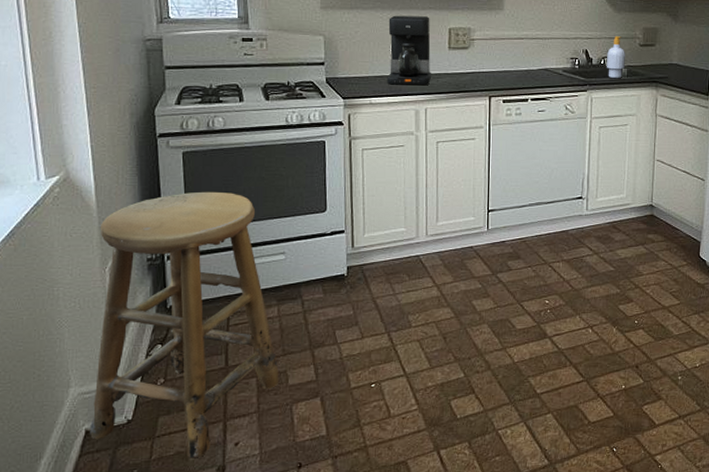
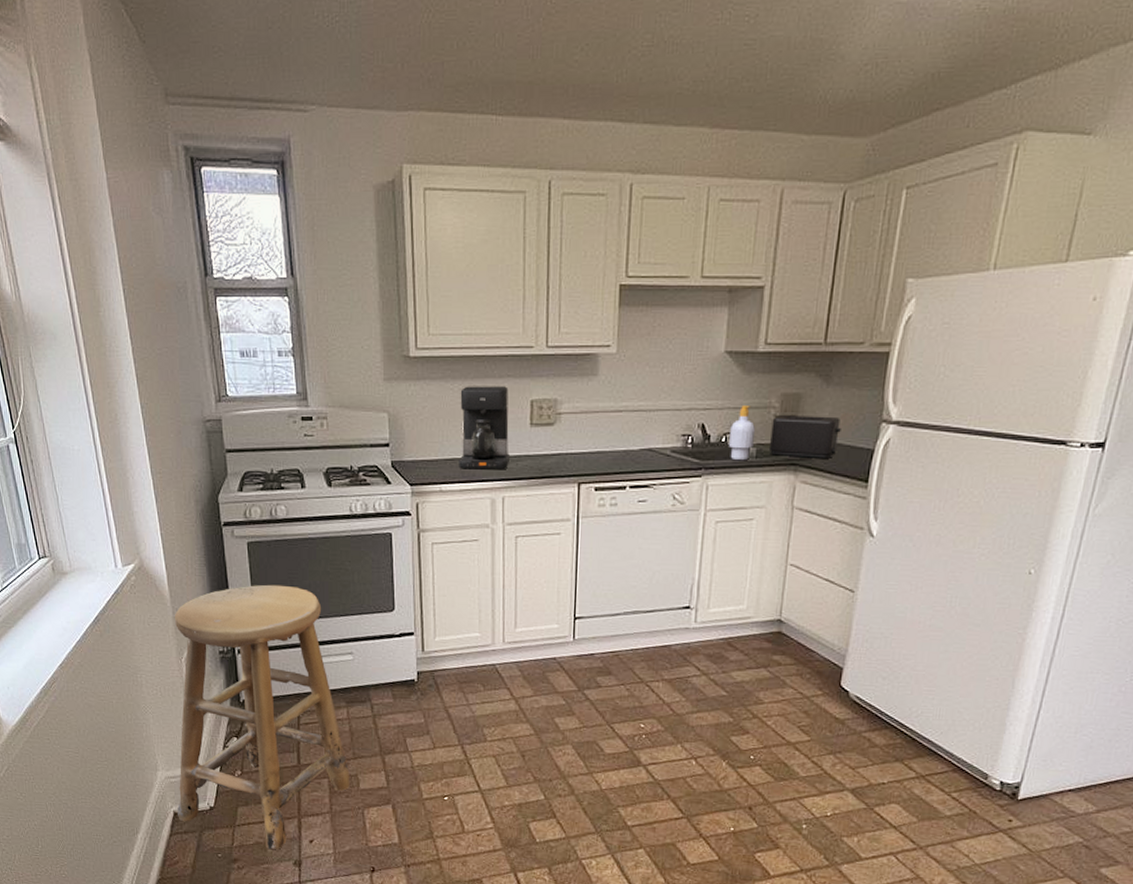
toaster: none [636,44,687,78] -> present [768,415,841,460]

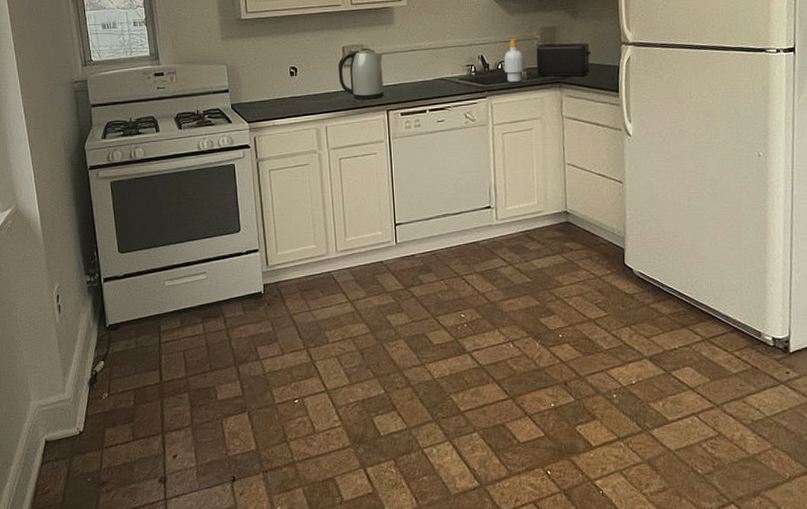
step stool: present [174,584,350,850] -> none [46,217,208,469]
coffee maker: present [459,386,510,470] -> none [284,37,329,106]
kettle: none [523,403,580,469] -> present [338,47,385,100]

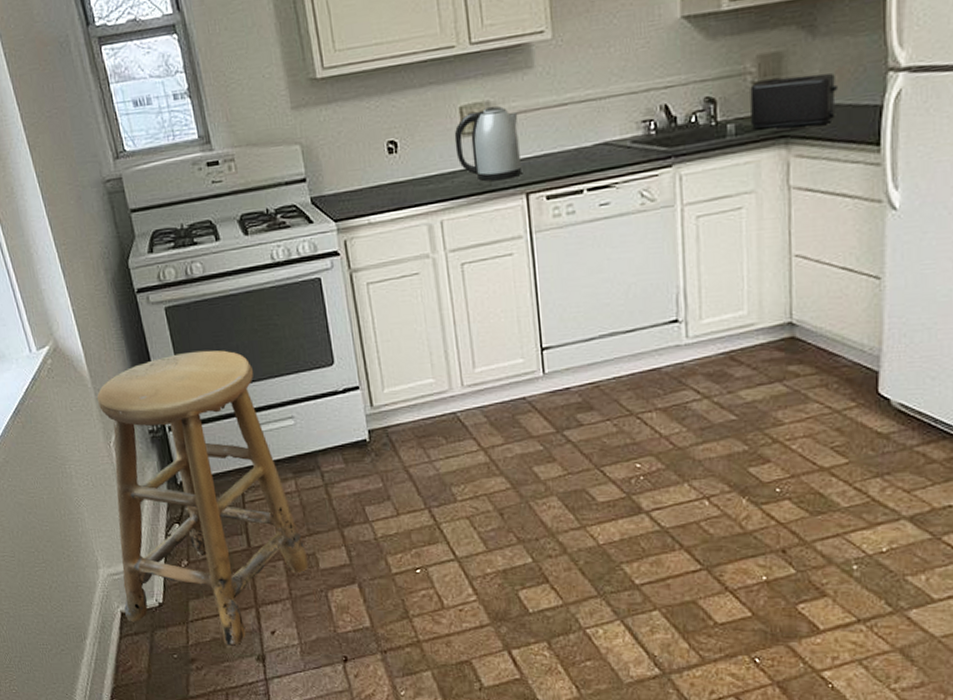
step stool: none [46,217,208,469] -> present [96,350,308,646]
soap bottle: present [504,39,524,83] -> none [700,75,731,142]

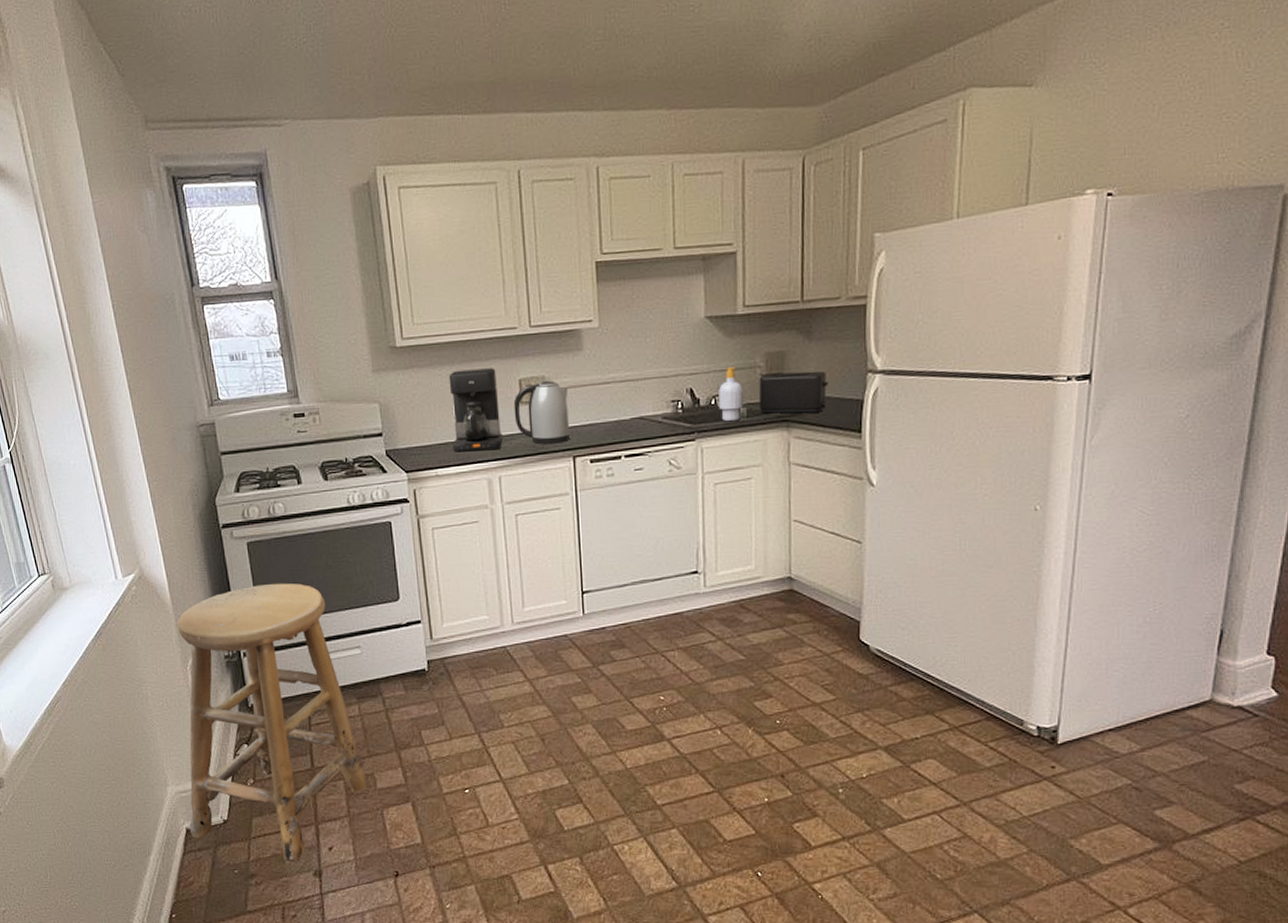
coffee maker: none [378,95,444,196] -> present [448,368,503,452]
soap bottle: none [700,75,731,142] -> present [718,367,743,422]

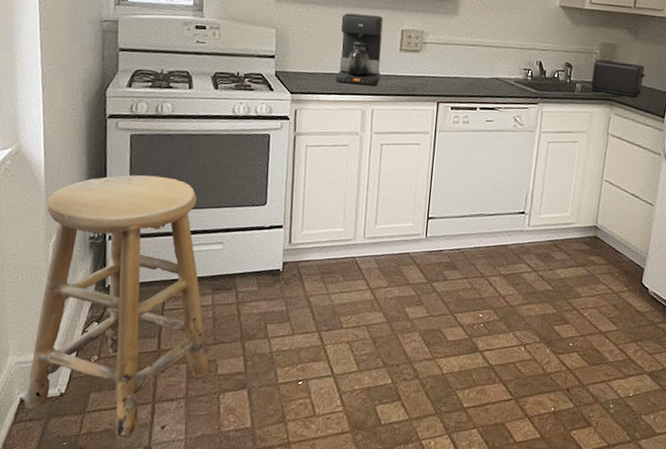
kettle: present [513,380,571,445] -> none [393,34,442,89]
soap bottle: present [718,367,743,422] -> none [560,50,581,94]

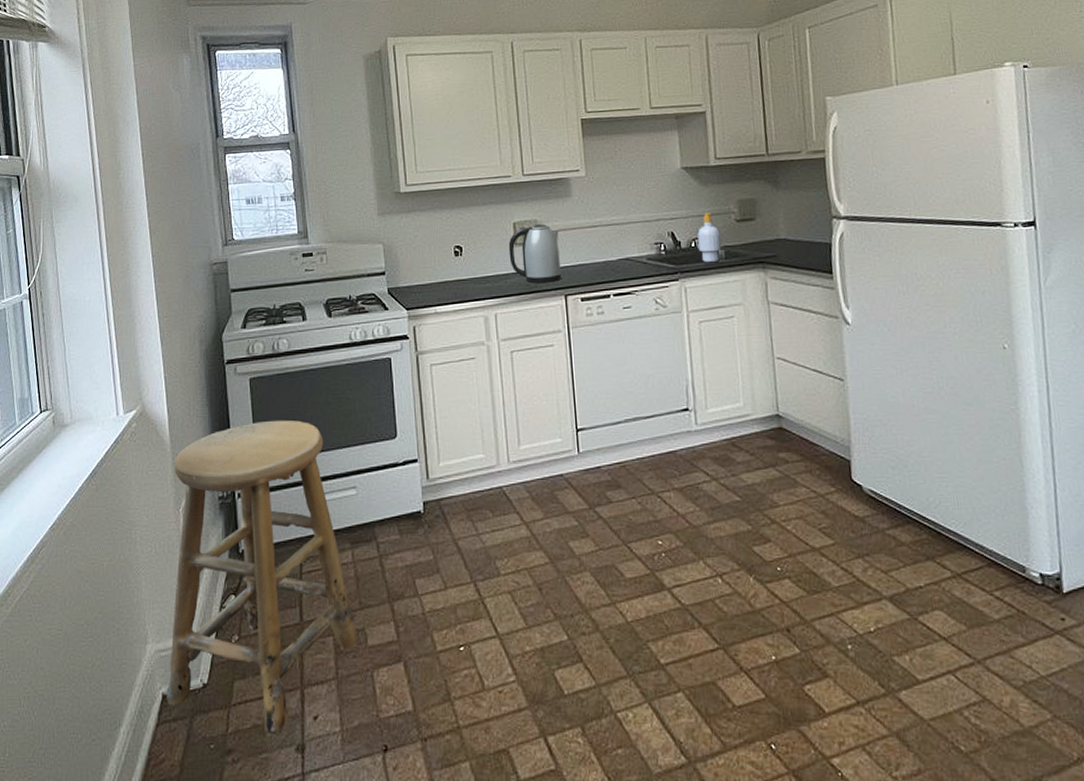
coffee maker: present [335,13,384,86] -> none [448,212,499,291]
kettle: none [393,34,442,89] -> present [508,223,562,284]
soap bottle: none [560,50,581,94] -> present [697,213,721,263]
toaster: present [590,60,645,98] -> none [734,216,798,256]

